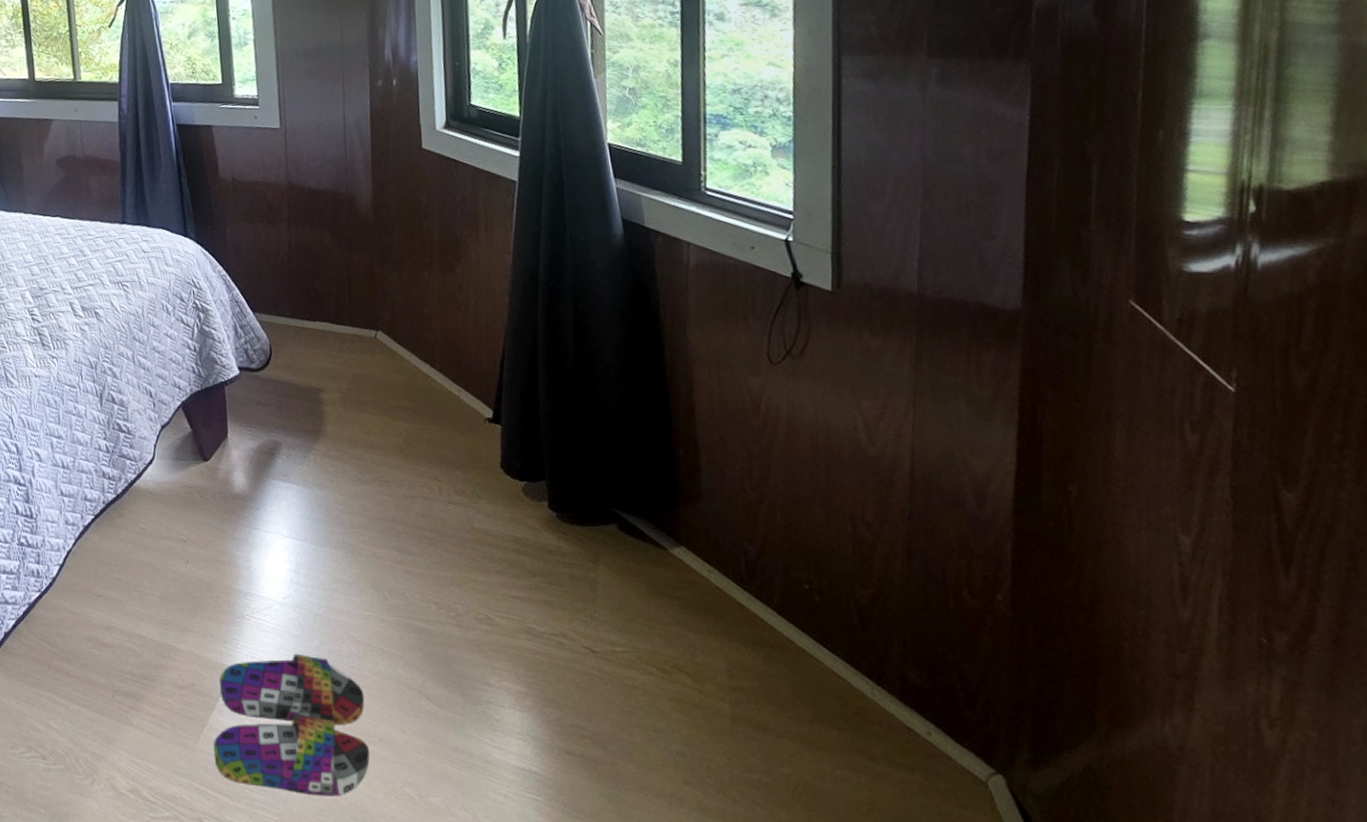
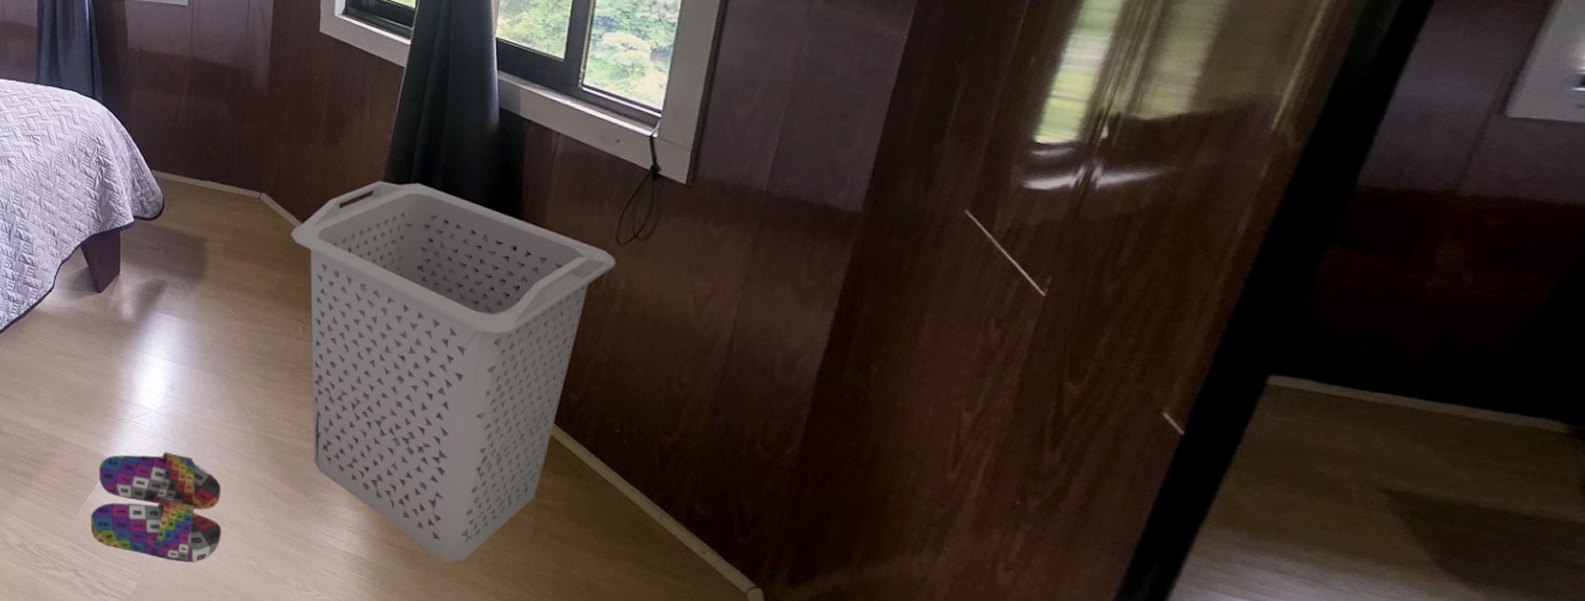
laundry basket: none [414,308,772,770] -> present [291,181,615,562]

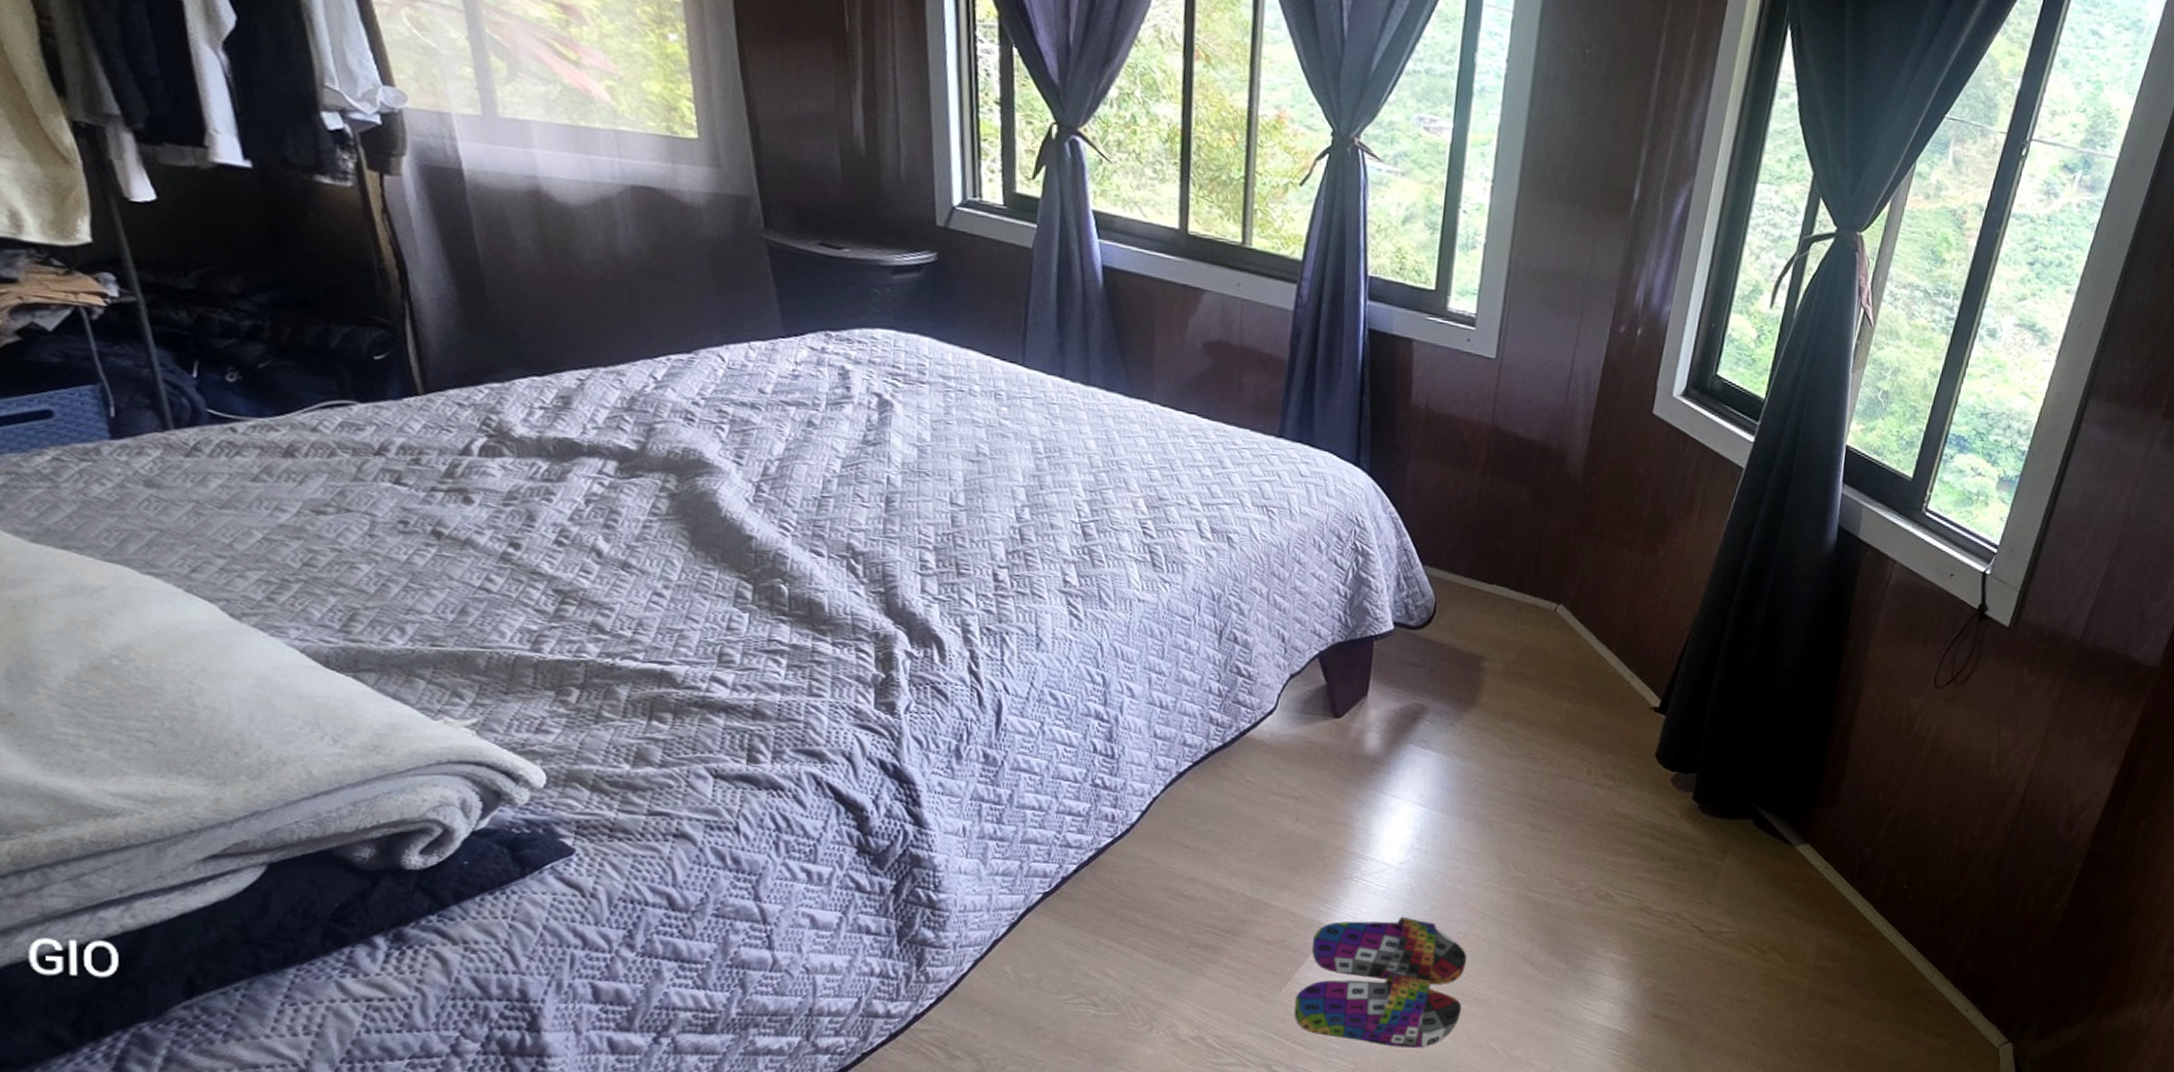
laundry basket: present [291,181,615,562] -> none [1581,600,1930,1032]

